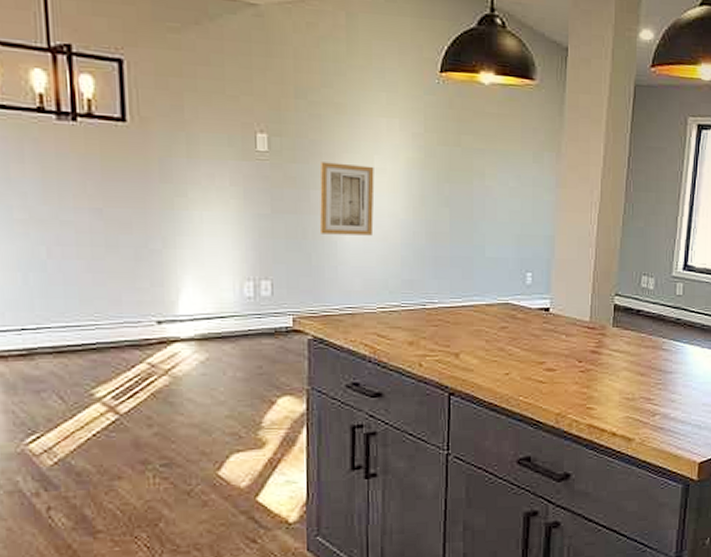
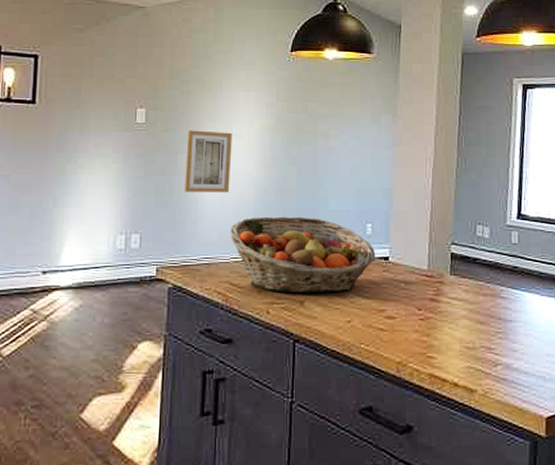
fruit basket: none [376,263,536,346] -> present [230,216,376,294]

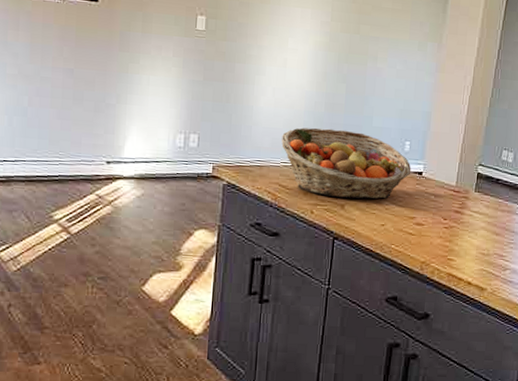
wall art: present [185,130,233,193] -> none [241,41,288,103]

